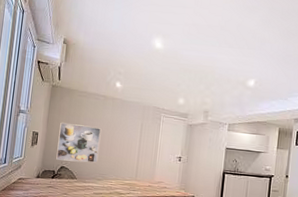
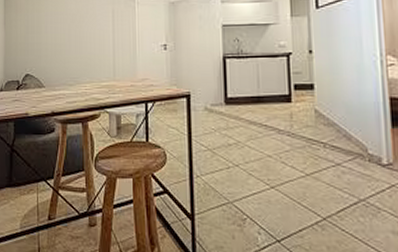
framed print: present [56,122,102,163] -> none [19,21,67,67]

